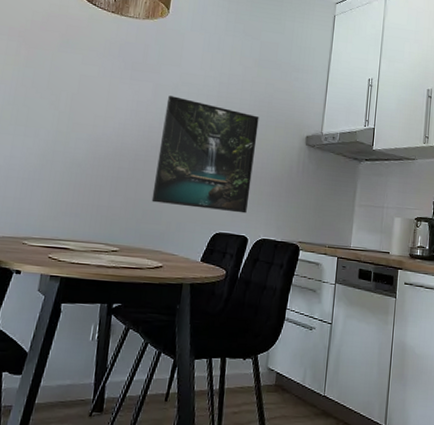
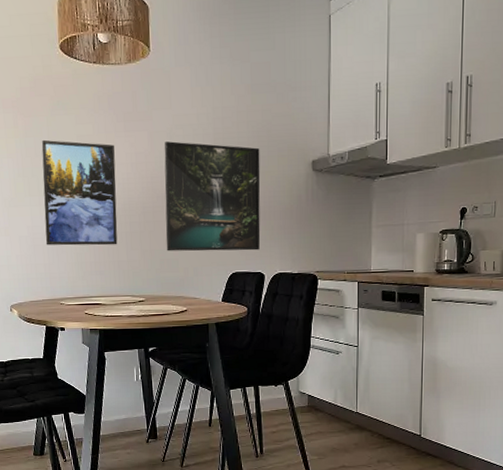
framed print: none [21,72,117,189] -> present [41,139,118,246]

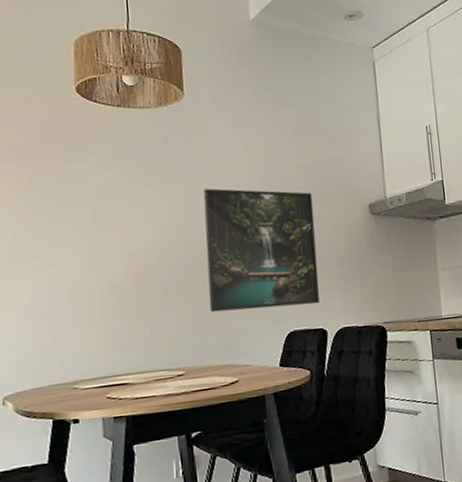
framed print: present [41,139,118,246] -> none [51,191,149,316]

